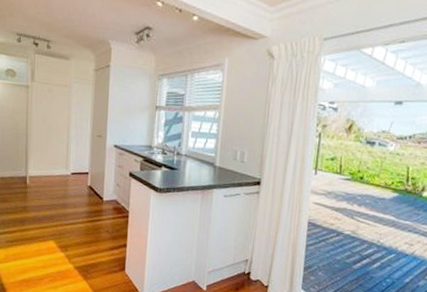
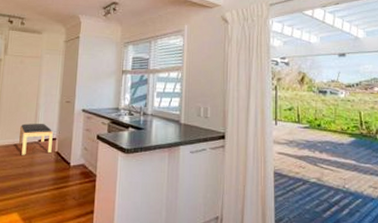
bench: none [52,155,85,187] -> present [19,123,53,155]

